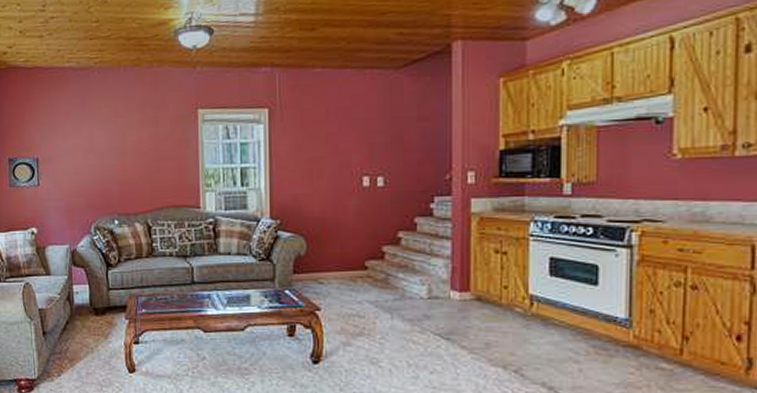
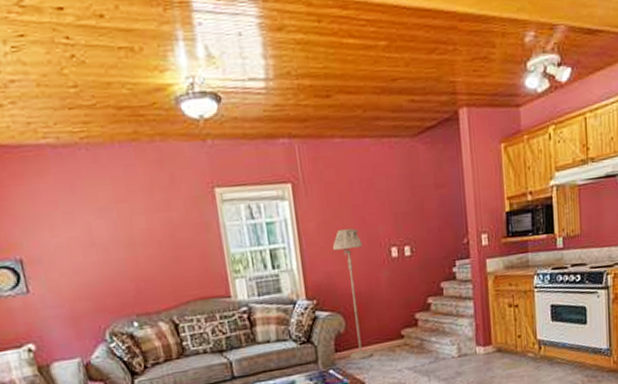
floor lamp: none [303,155,332,285] -> present [333,228,373,359]

